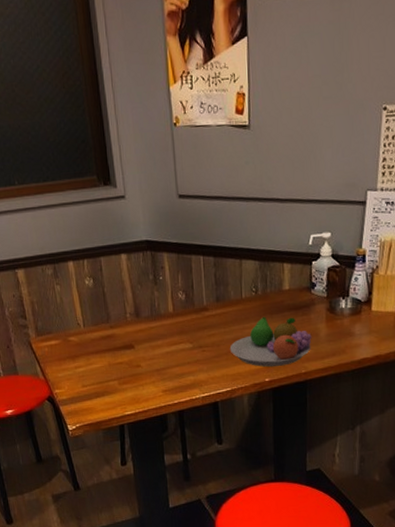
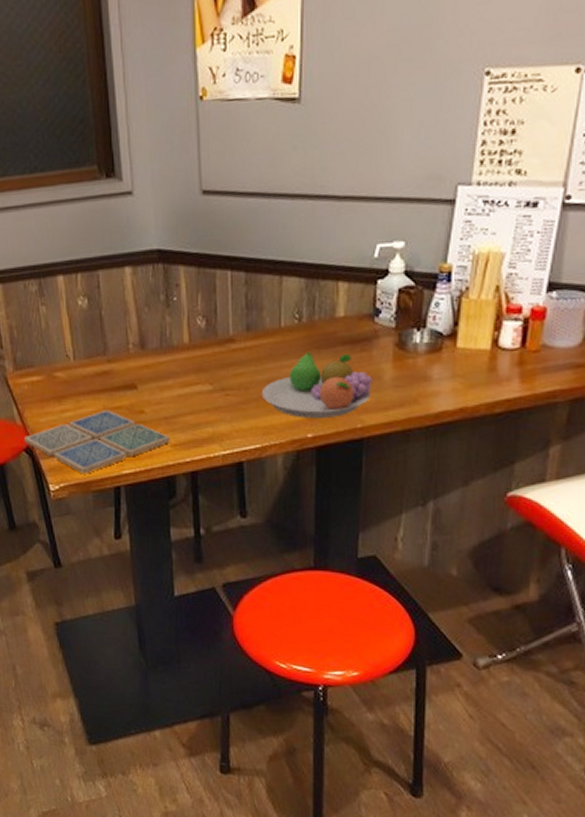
drink coaster: none [47,365,162,416] -> present [24,410,171,474]

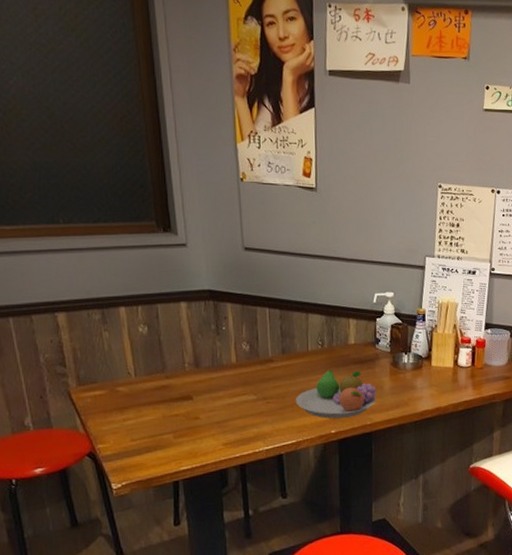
drink coaster: present [24,410,171,474] -> none [87,418,223,473]

